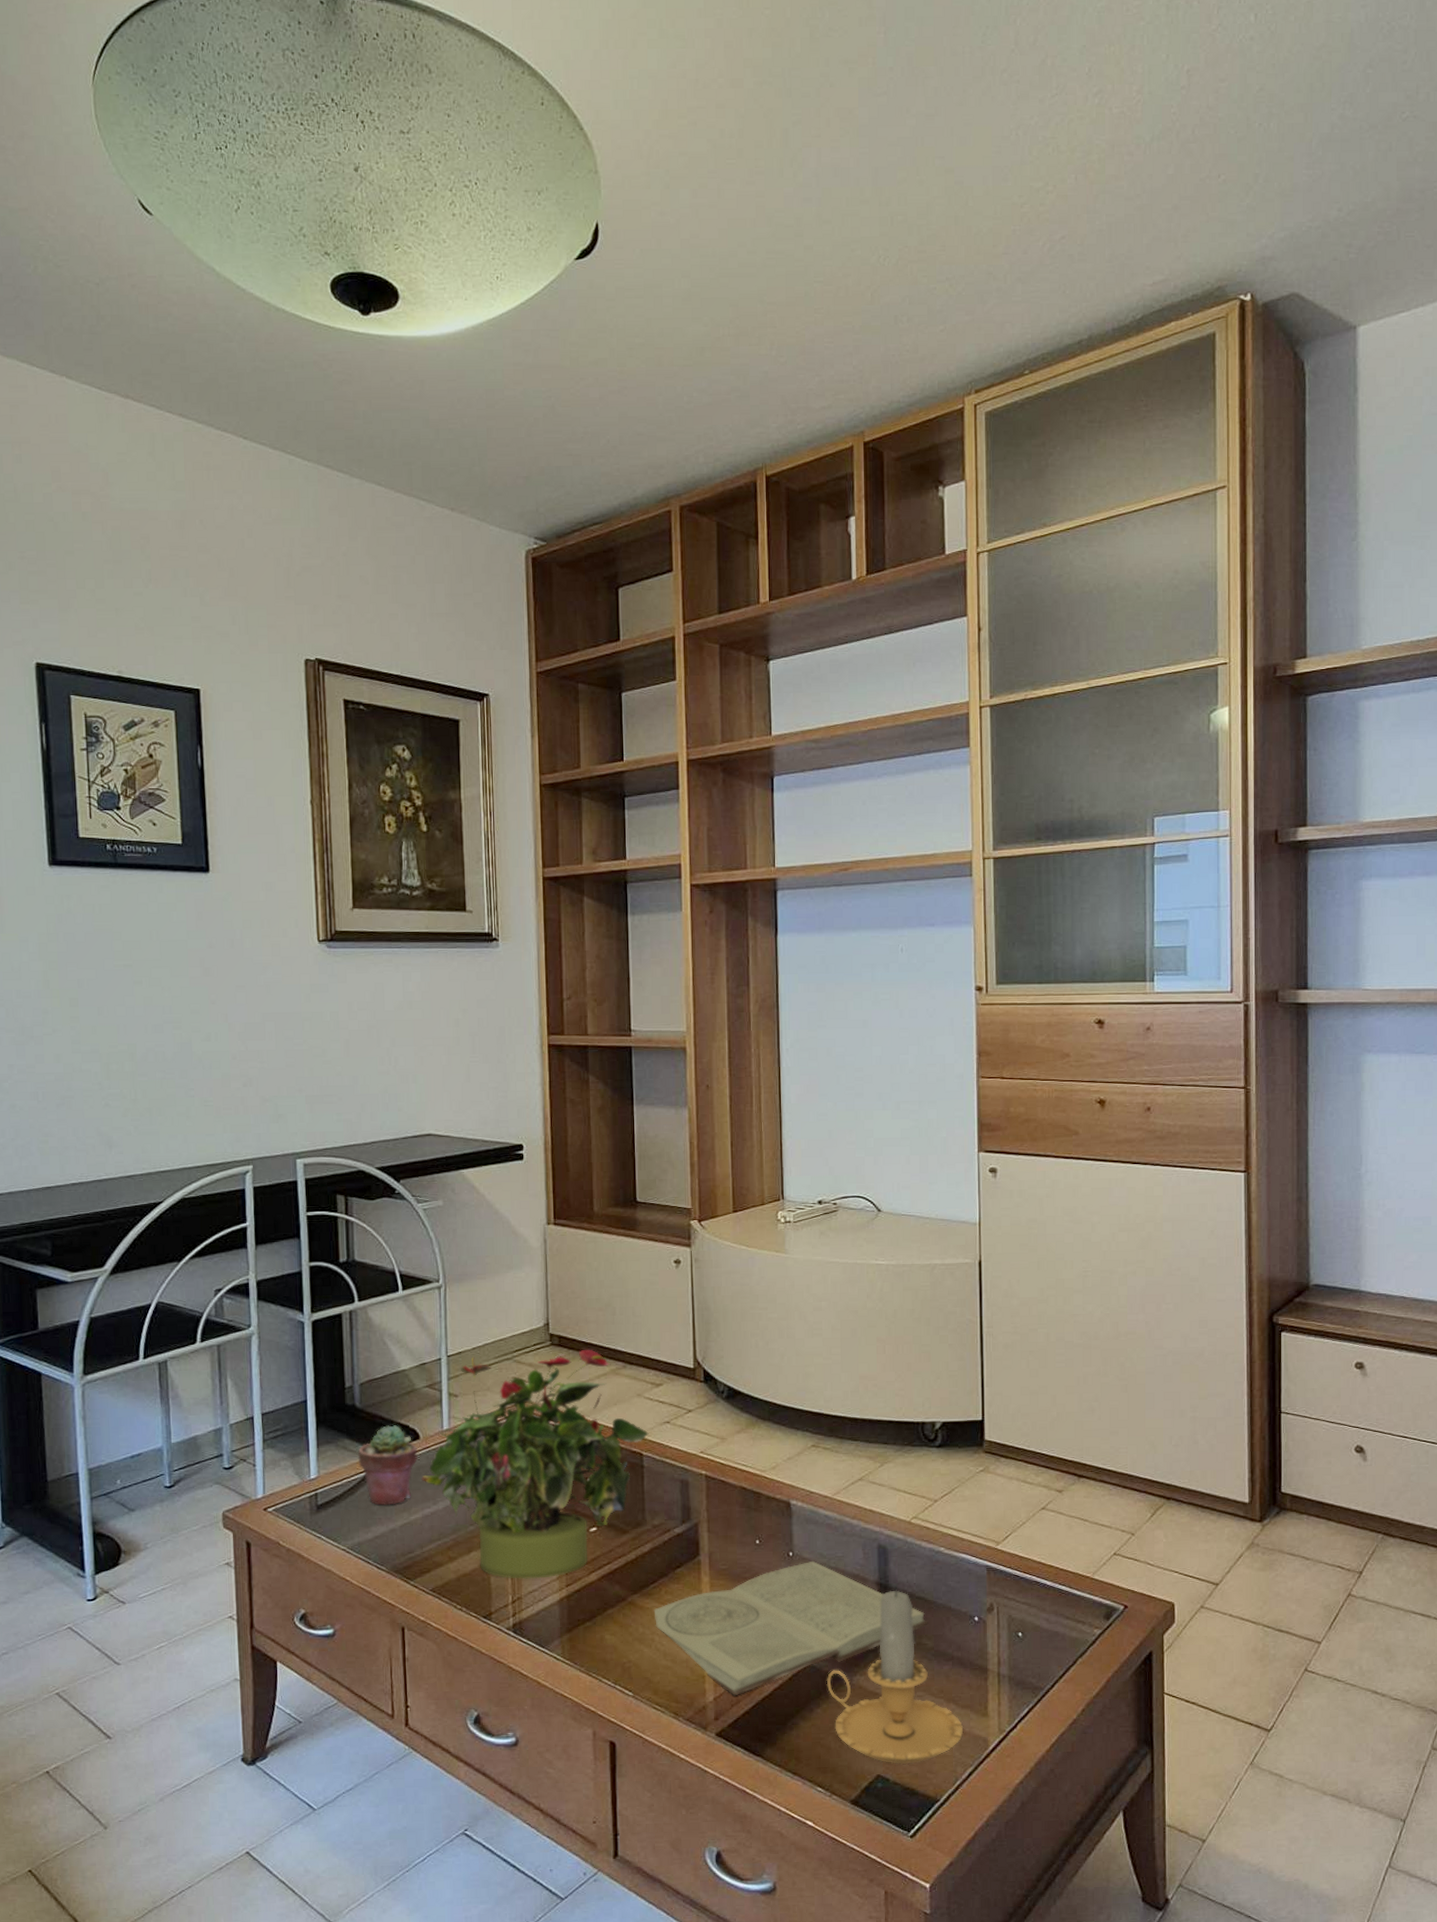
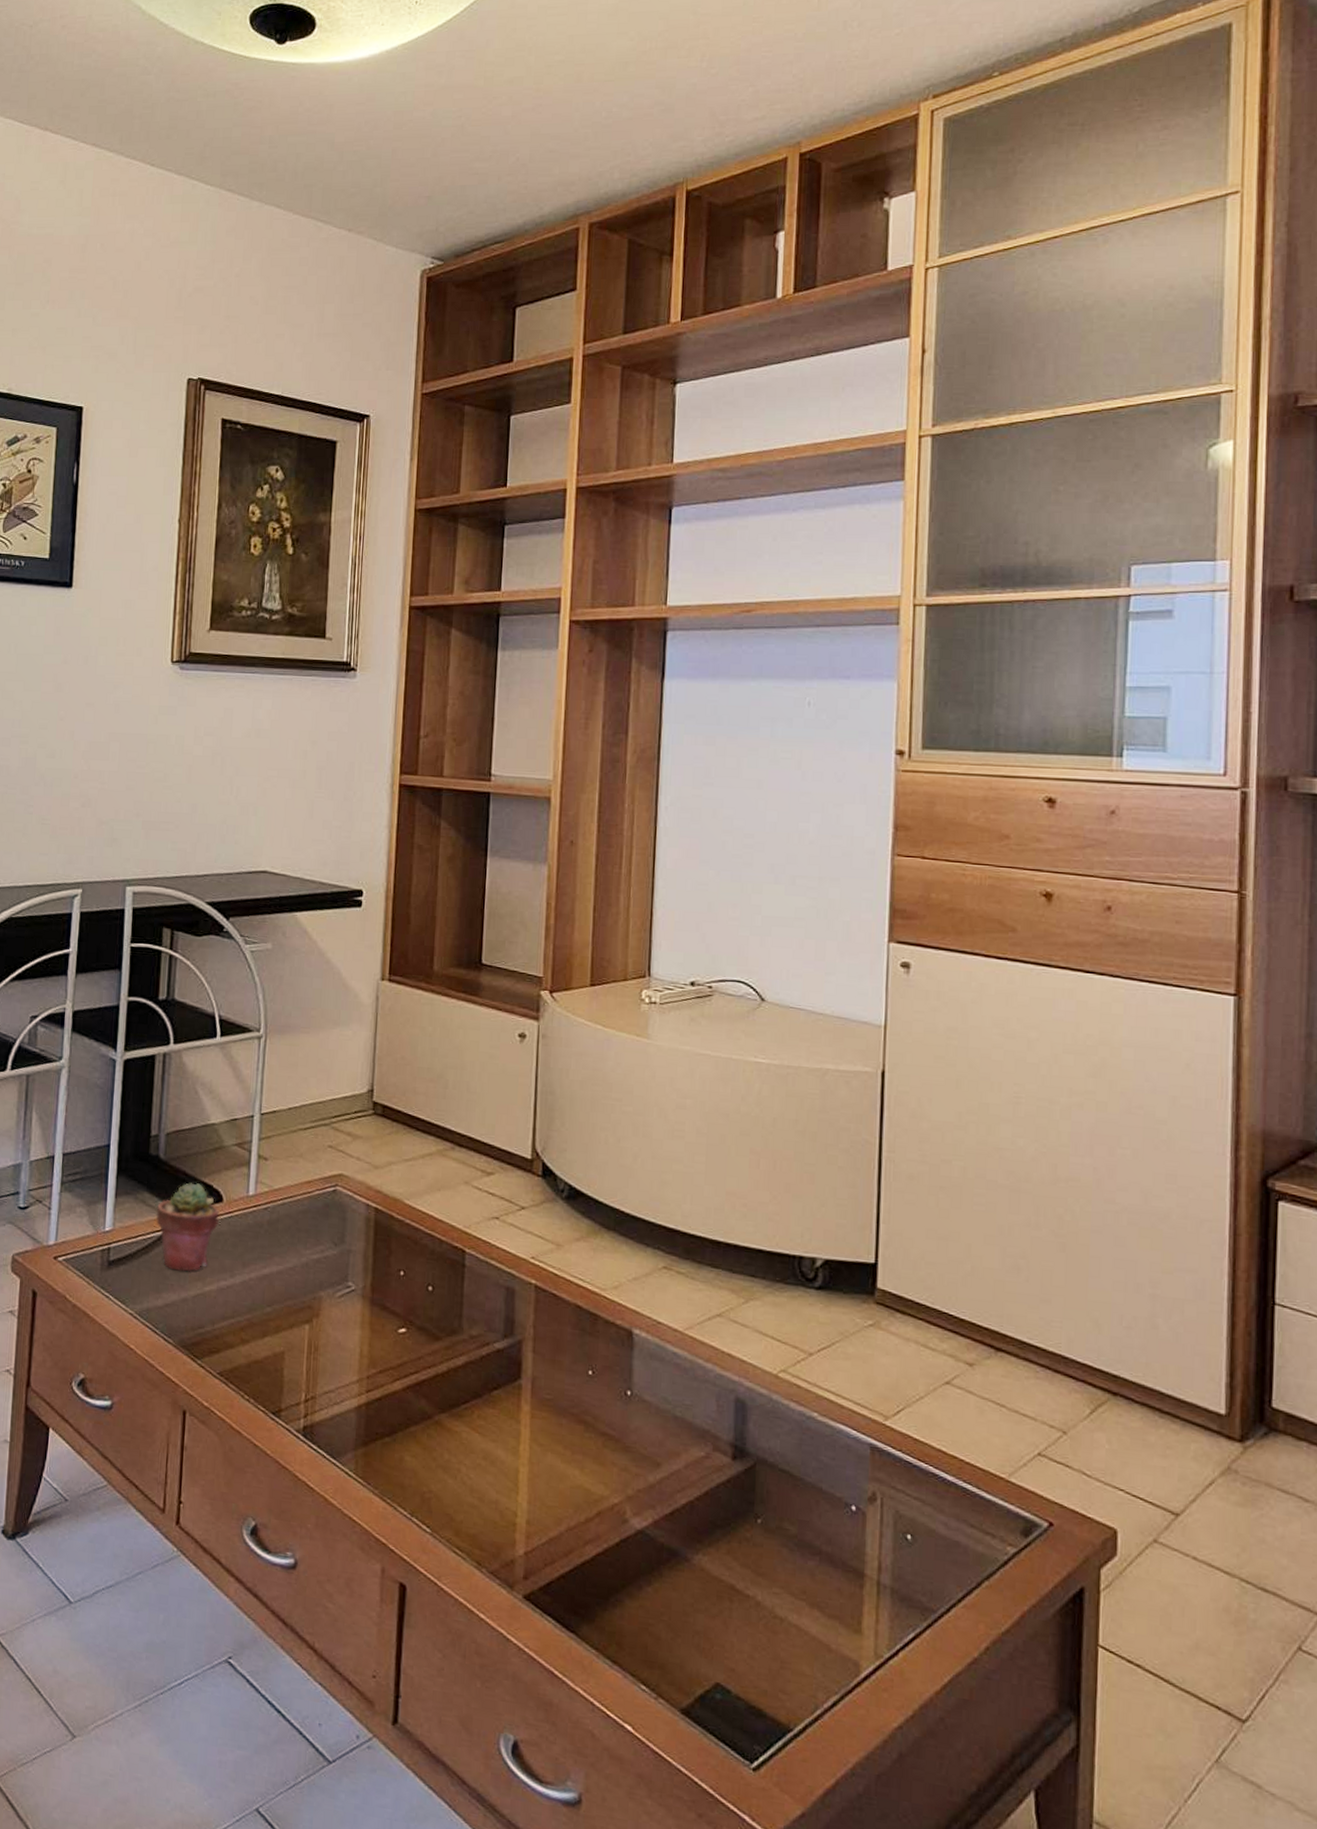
potted plant: present [421,1349,649,1579] -> none [220,1118,474,1379]
book: present [653,1561,928,1696] -> none [463,1405,792,1555]
candle: present [826,1586,964,1765] -> none [660,1451,829,1677]

